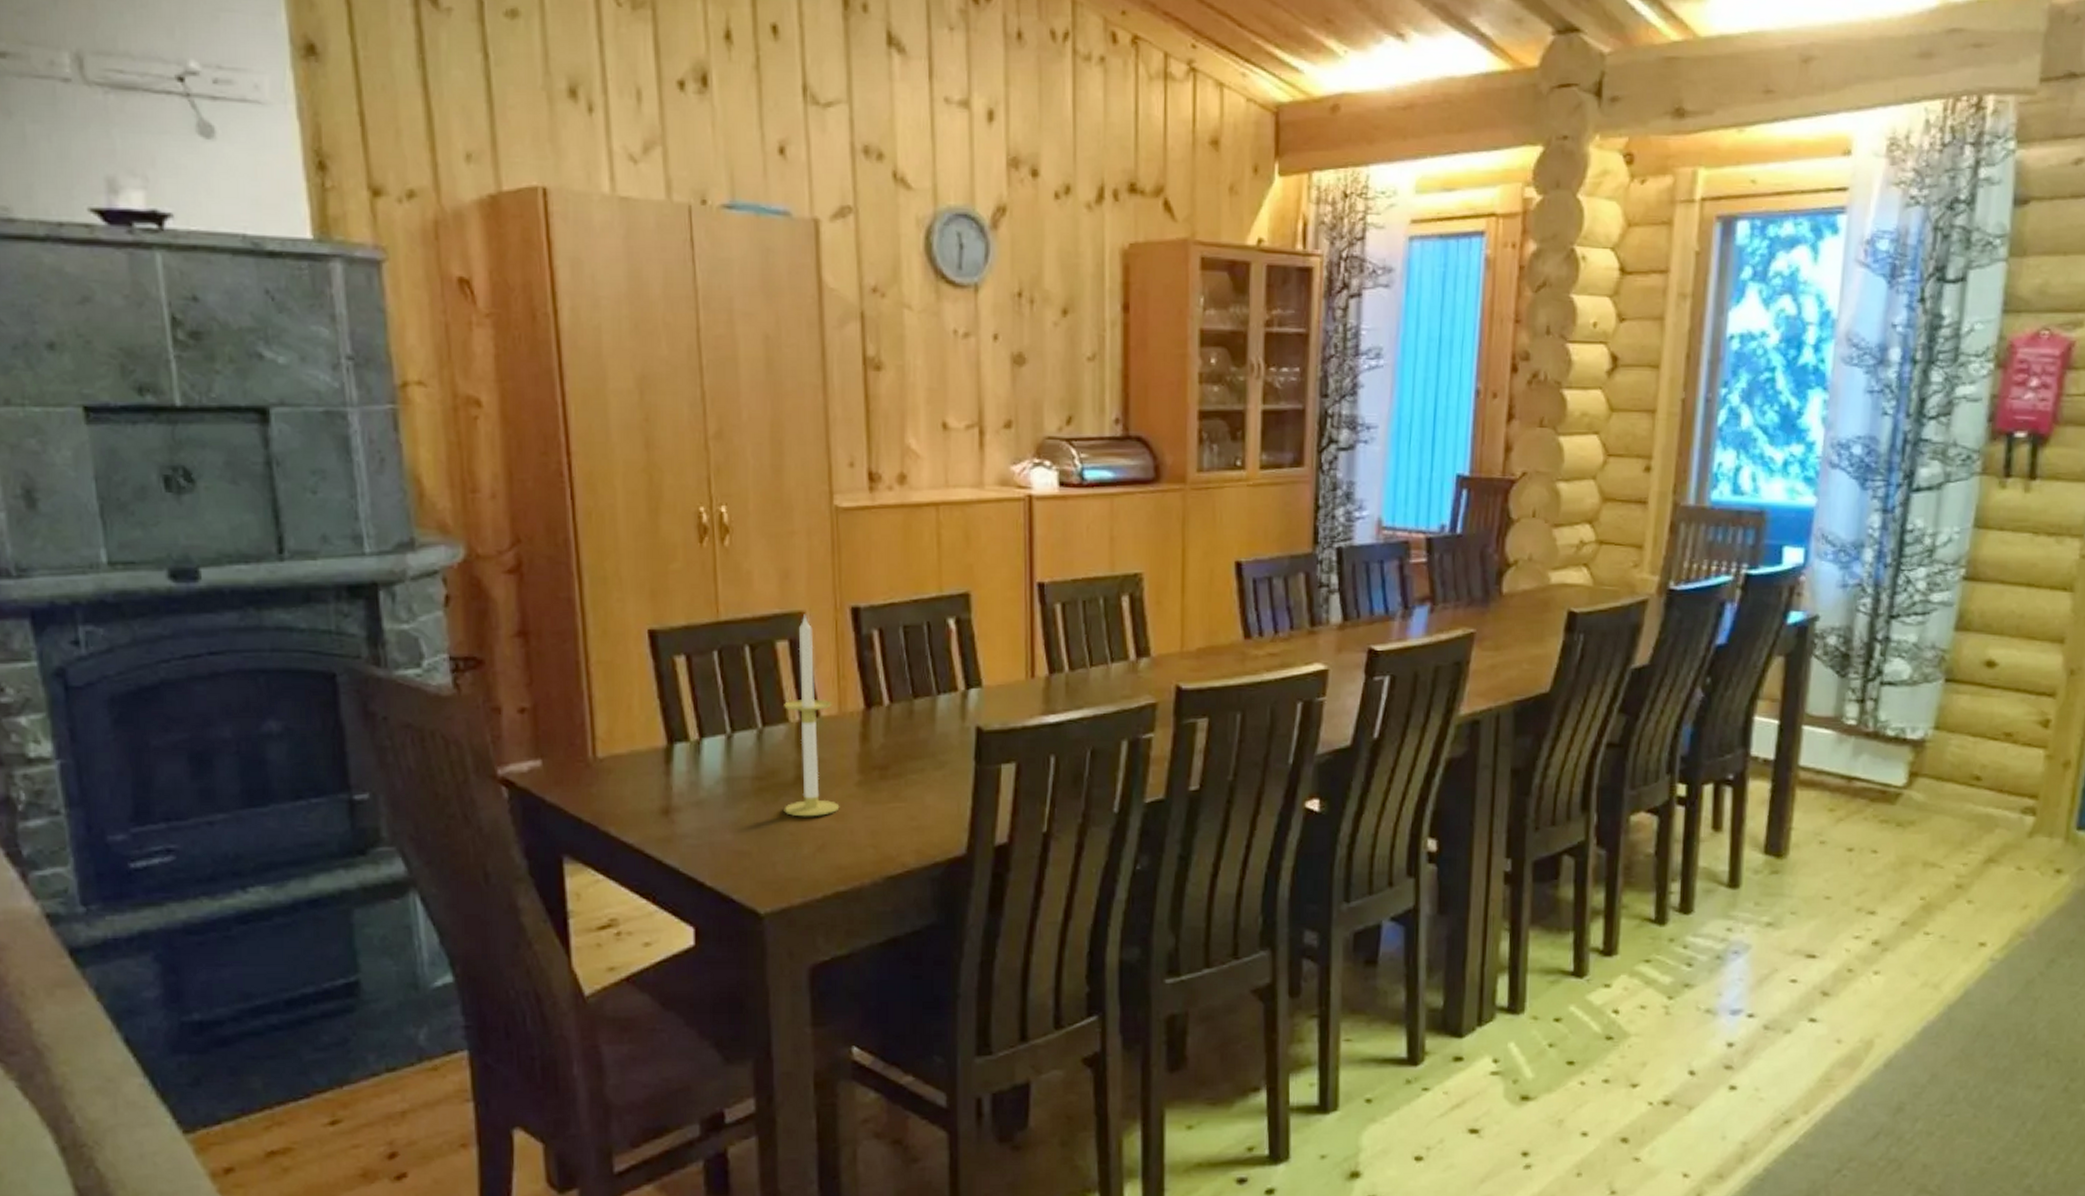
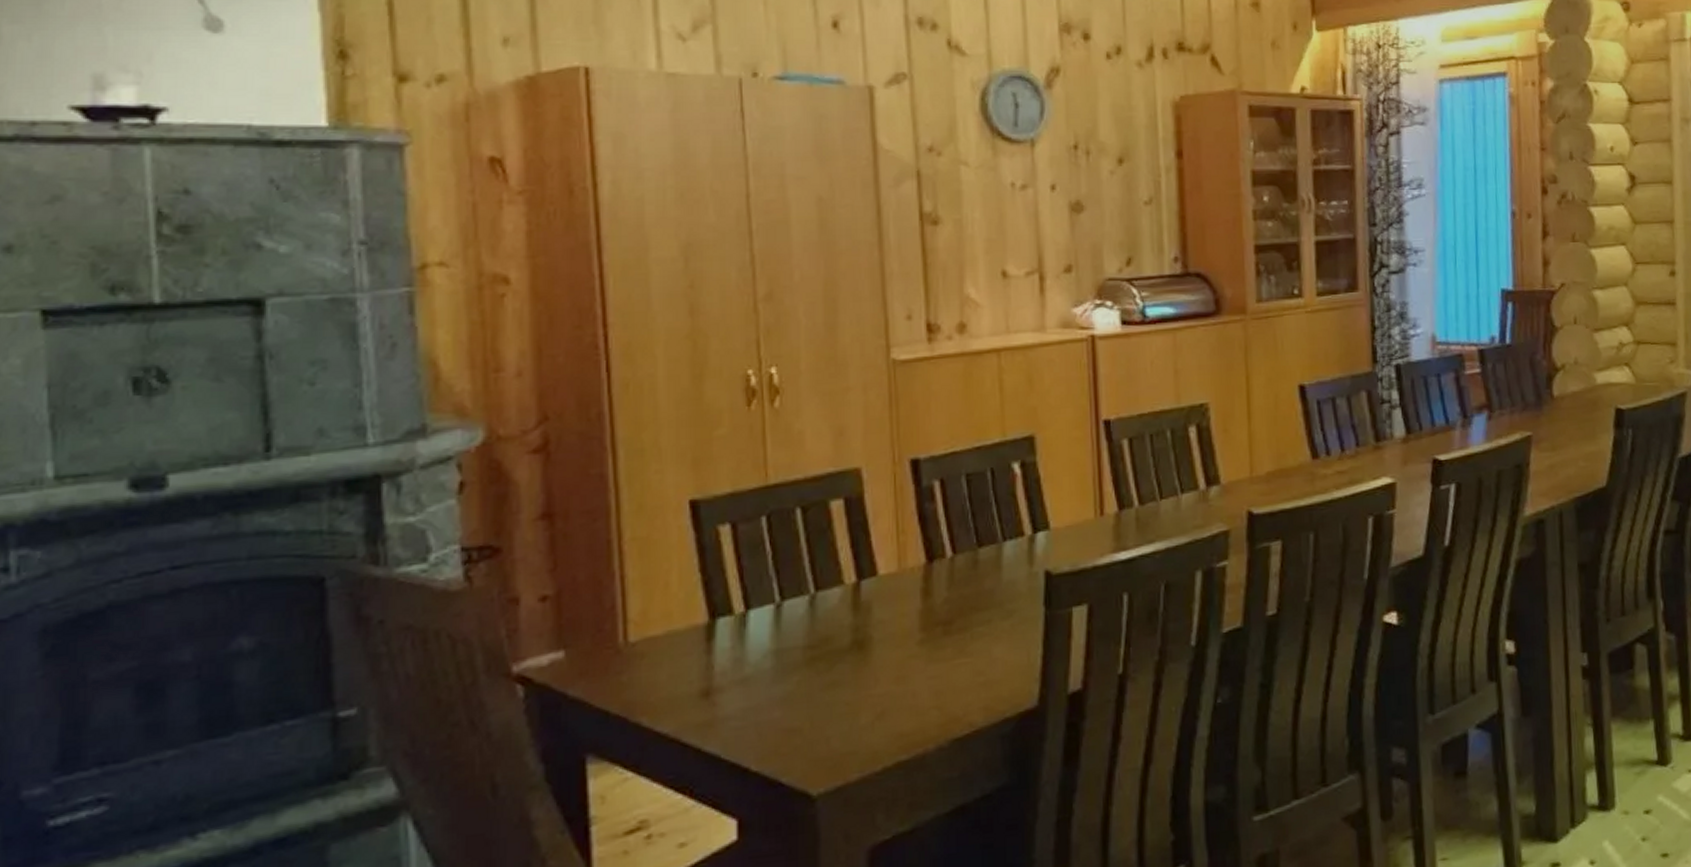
candle: present [784,614,840,817] -> none [839,470,901,684]

